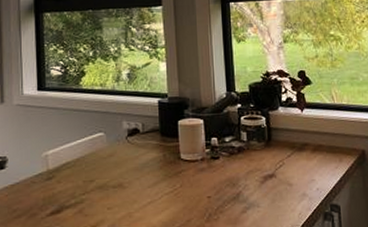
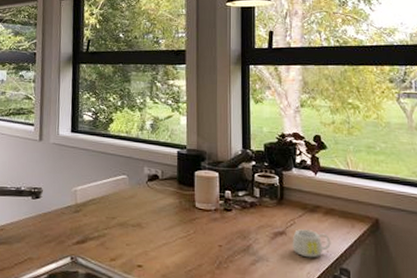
mug: none [282,169,321,198] -> present [292,229,331,258]

